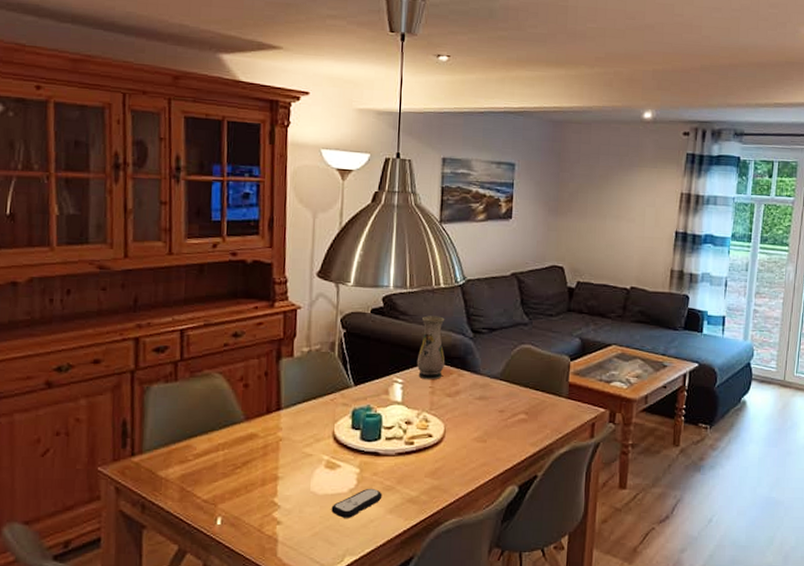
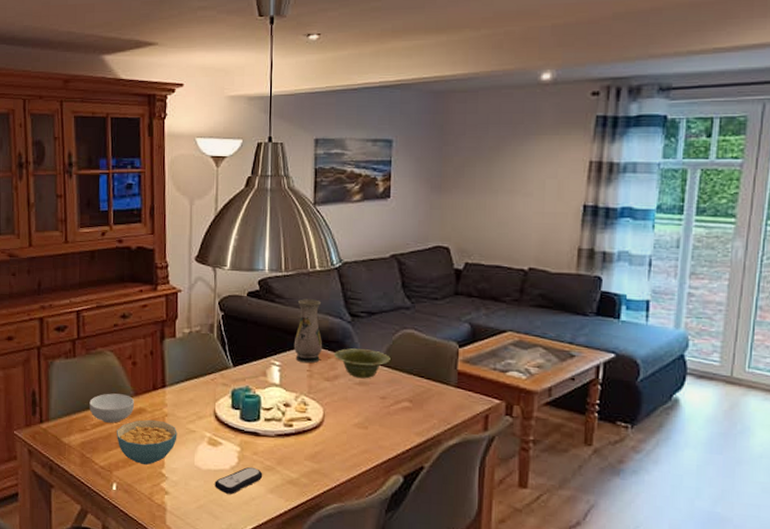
cereal bowl: none [192,419,246,452] -> present [89,393,135,423]
cereal bowl: none [222,445,293,494] -> present [116,419,177,465]
dish: none [455,364,509,394] -> present [333,348,391,379]

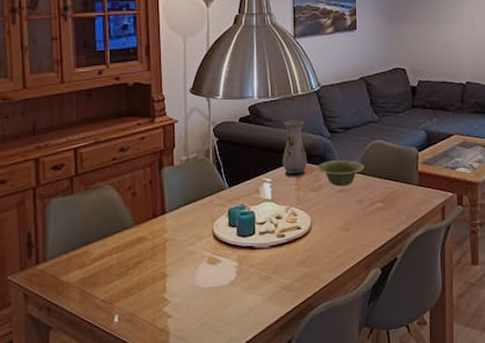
cereal bowl: present [89,393,135,423] -> none [89,225,135,255]
cereal bowl: present [116,419,177,465] -> none [116,246,178,292]
remote control: present [214,466,263,494] -> none [215,279,260,308]

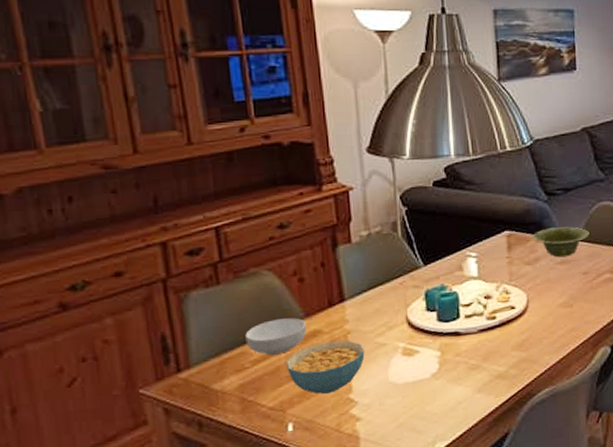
cereal bowl: none [89,225,135,255] -> present [245,318,307,356]
cereal bowl: none [116,246,178,292] -> present [285,340,365,394]
vase: present [282,120,308,178] -> none [489,181,521,250]

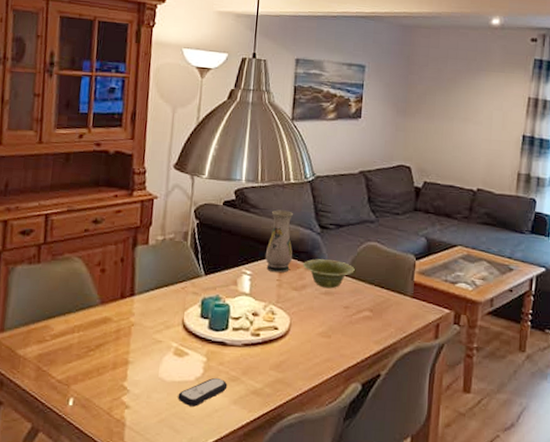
cereal bowl: present [245,318,307,356] -> none [50,301,101,334]
cereal bowl: present [285,340,365,394] -> none [77,329,143,378]
remote control: none [414,369,469,405] -> present [178,377,228,407]
vase: none [489,181,521,250] -> present [265,209,294,273]

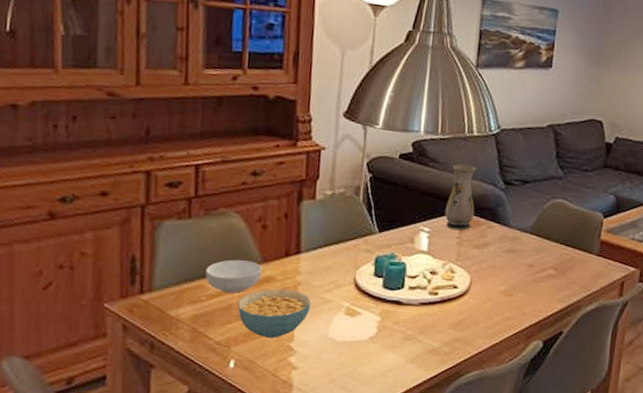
cereal bowl: none [50,301,101,334] -> present [205,259,263,293]
cereal bowl: none [77,329,143,378] -> present [237,288,311,338]
remote control: present [178,377,228,407] -> none [350,337,403,366]
dish: present [302,259,355,289] -> none [484,216,540,247]

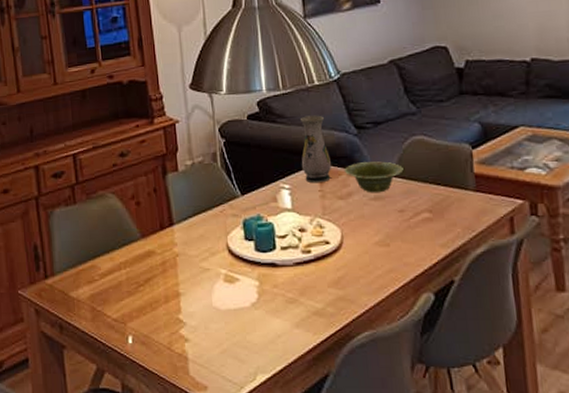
cereal bowl: present [205,259,263,293] -> none [95,238,143,270]
cereal bowl: present [237,288,311,338] -> none [126,261,192,311]
dish: none [484,216,540,247] -> present [344,161,404,193]

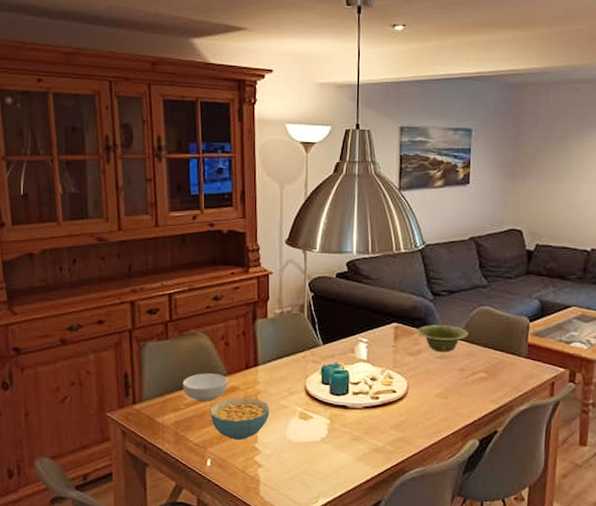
cereal bowl: none [95,238,143,270] -> present [183,373,228,402]
cereal bowl: none [126,261,192,311] -> present [209,397,270,440]
vase: present [301,115,332,184] -> none [380,279,407,340]

